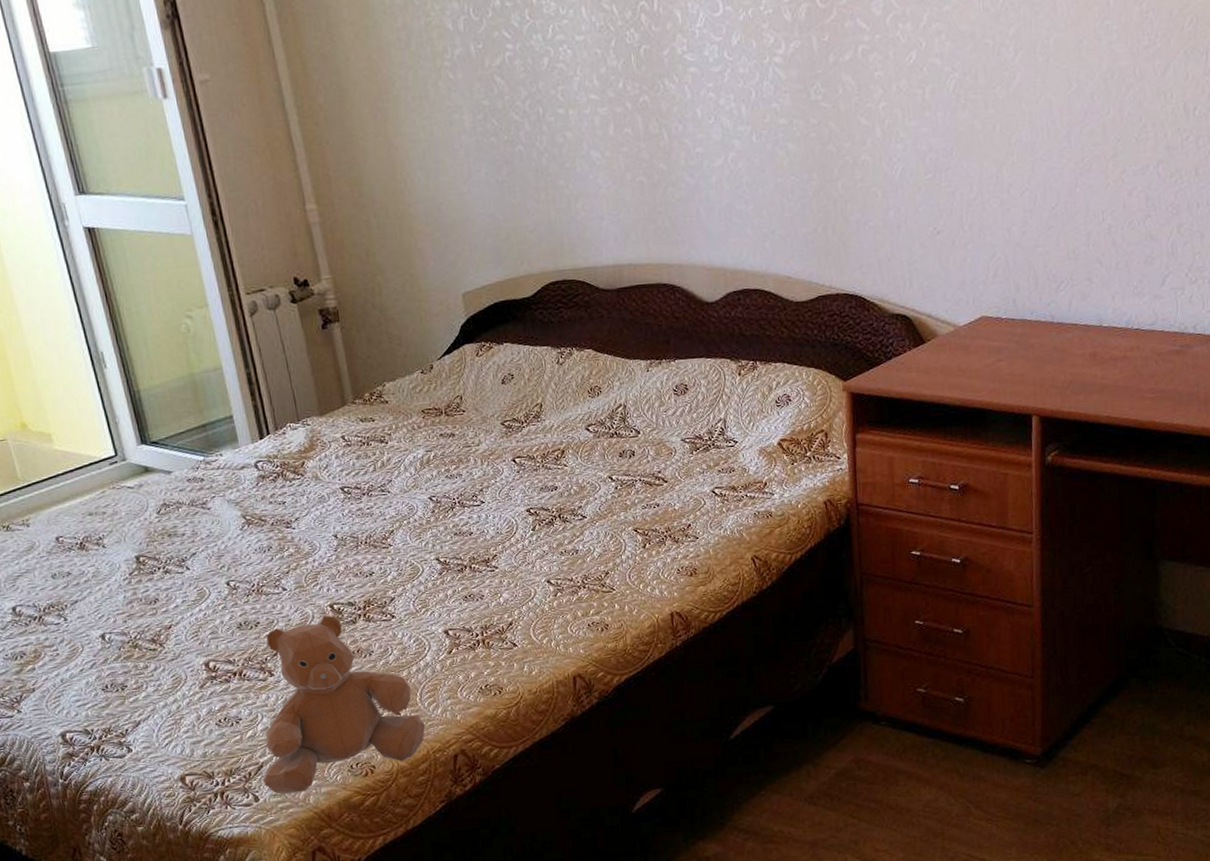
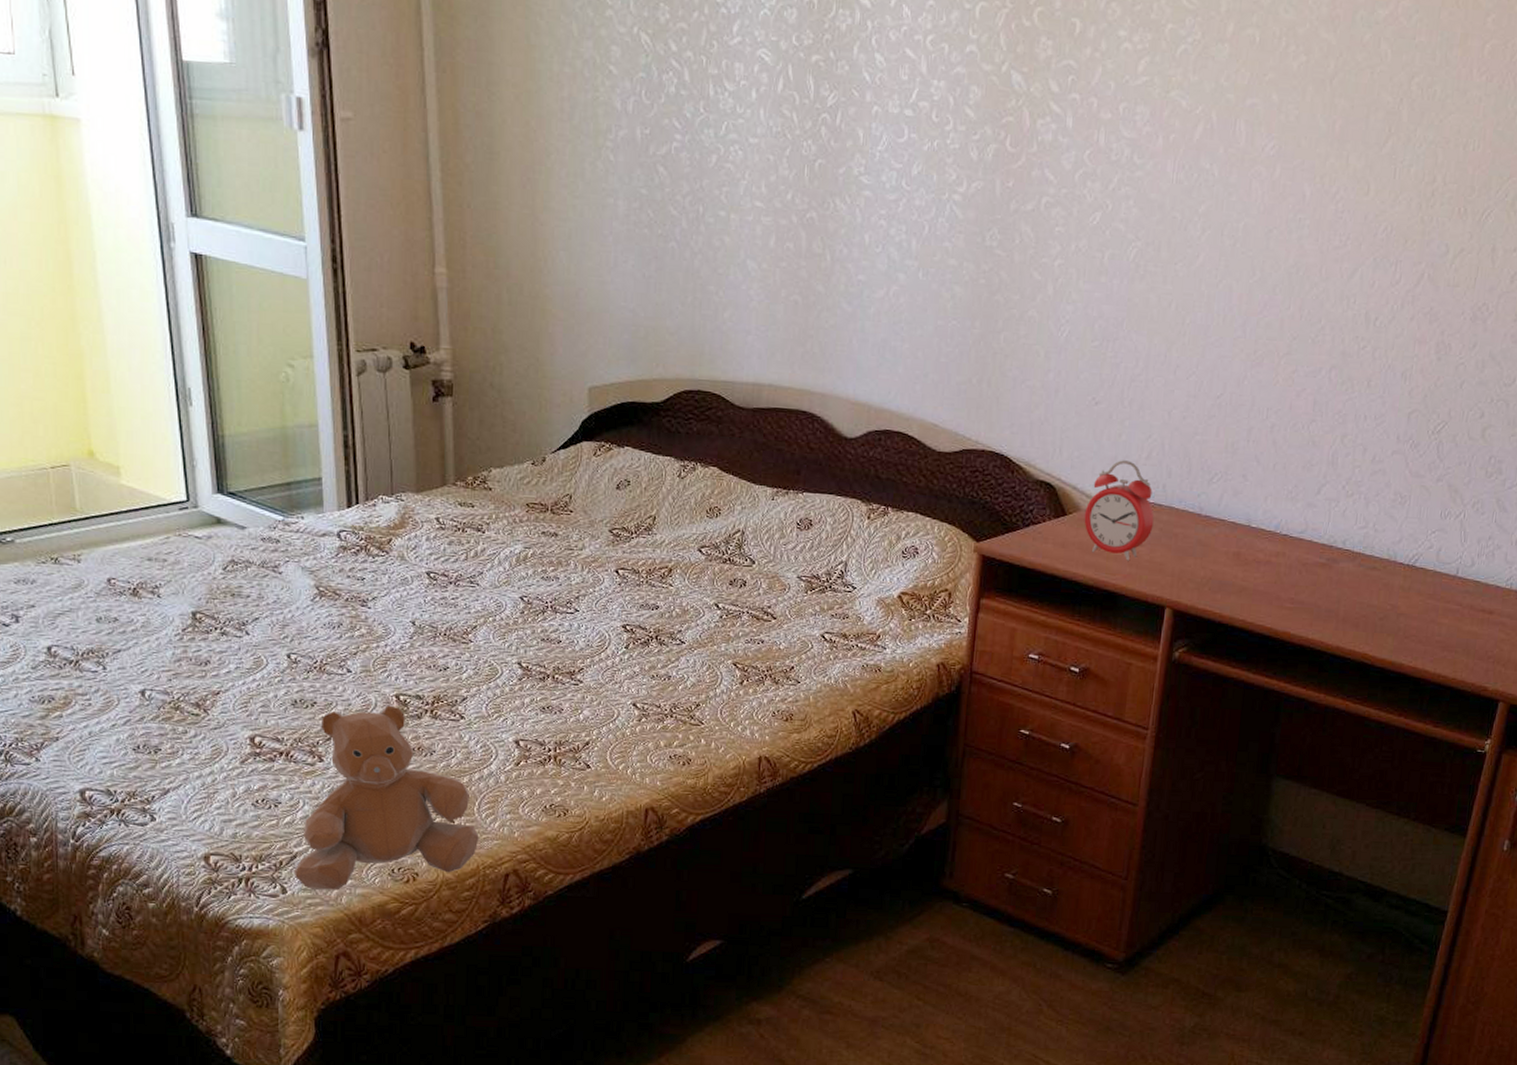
alarm clock: none [942,282,1010,377] -> present [1084,460,1154,561]

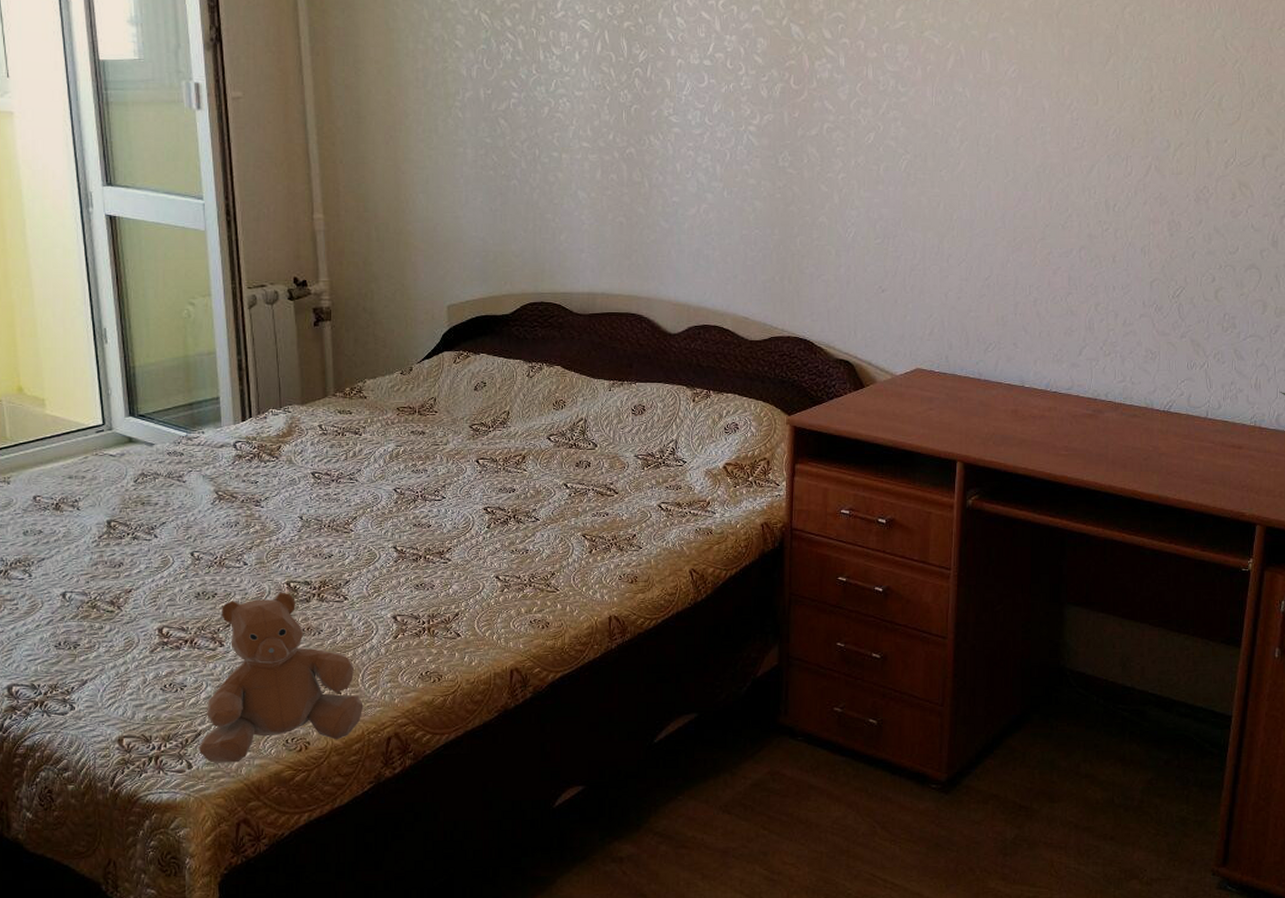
alarm clock: present [1084,460,1154,561] -> none [880,337,940,423]

